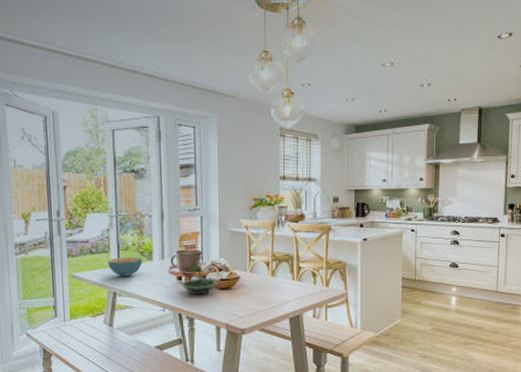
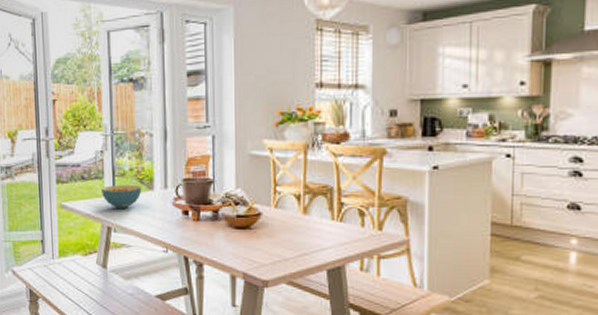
terrarium: present [180,256,219,295] -> none [186,186,235,235]

